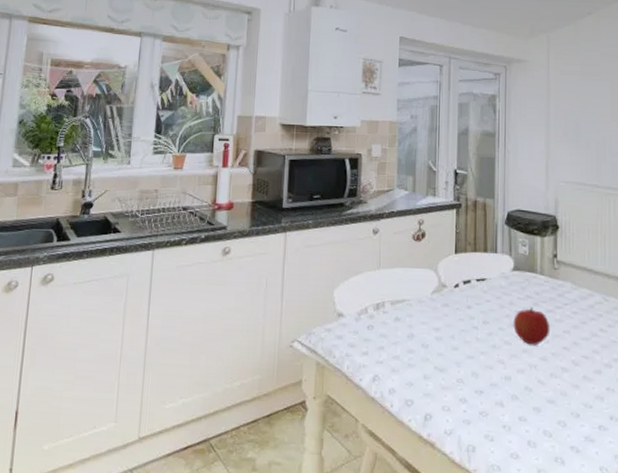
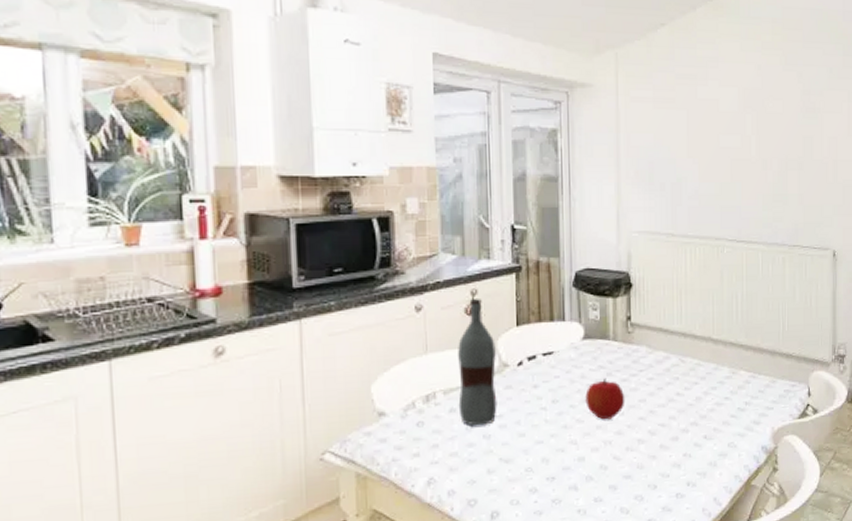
bottle: none [402,228,436,336] -> present [458,299,497,426]

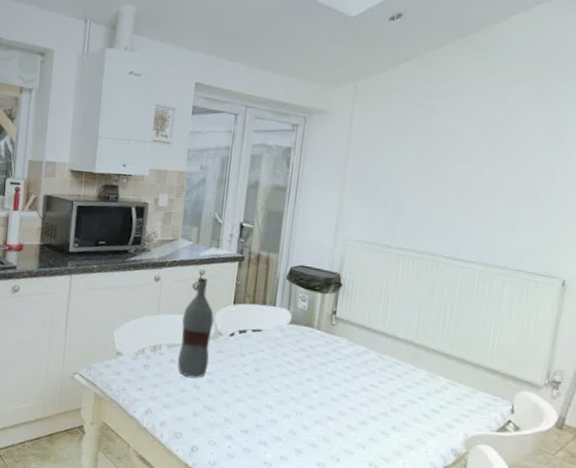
fruit: present [585,378,625,420] -> none [284,359,321,395]

